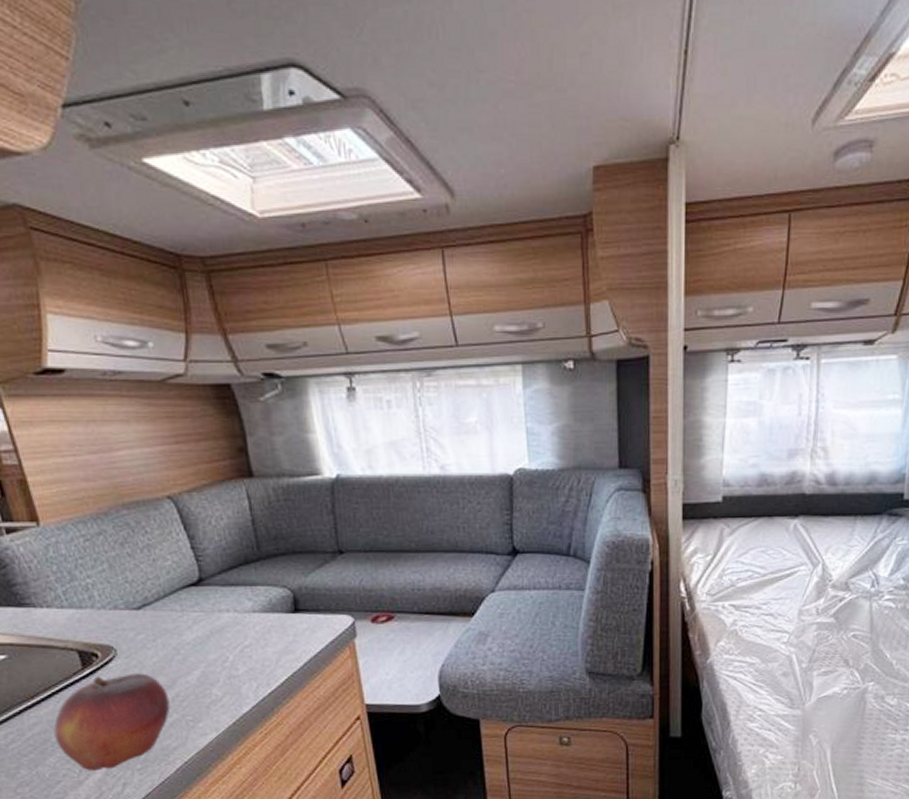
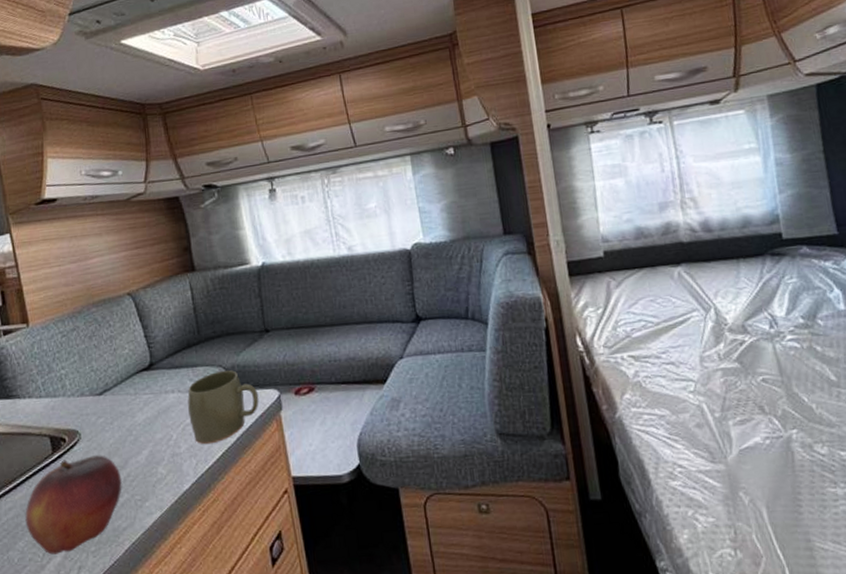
mug: none [245,591,330,668] -> present [187,370,259,445]

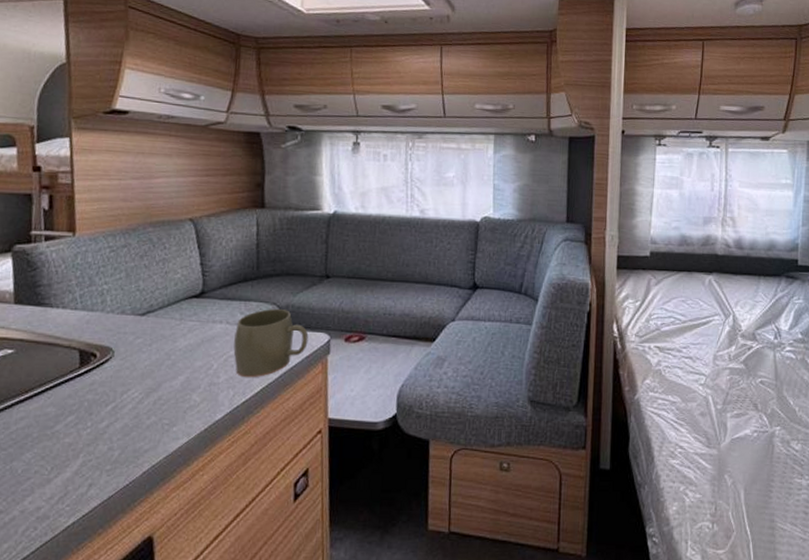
fruit: present [25,455,122,555] -> none [37,375,152,469]

